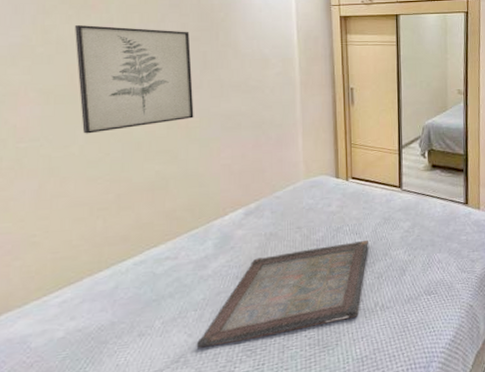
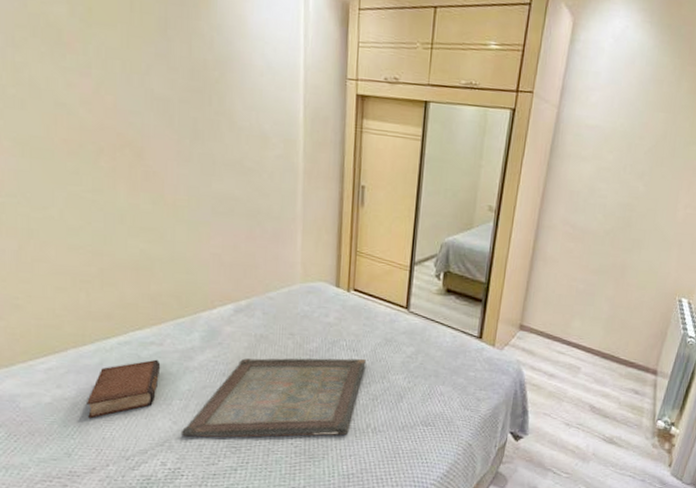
wall art: present [75,25,194,134] -> none [49,66,182,198]
book: none [101,273,176,346] -> present [87,359,161,418]

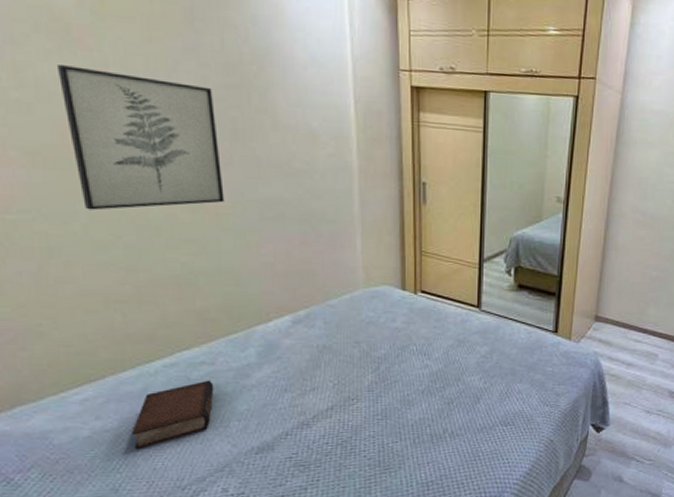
wall art: none [49,66,182,198] -> present [58,65,225,210]
serving tray: present [181,358,366,438] -> none [242,362,438,459]

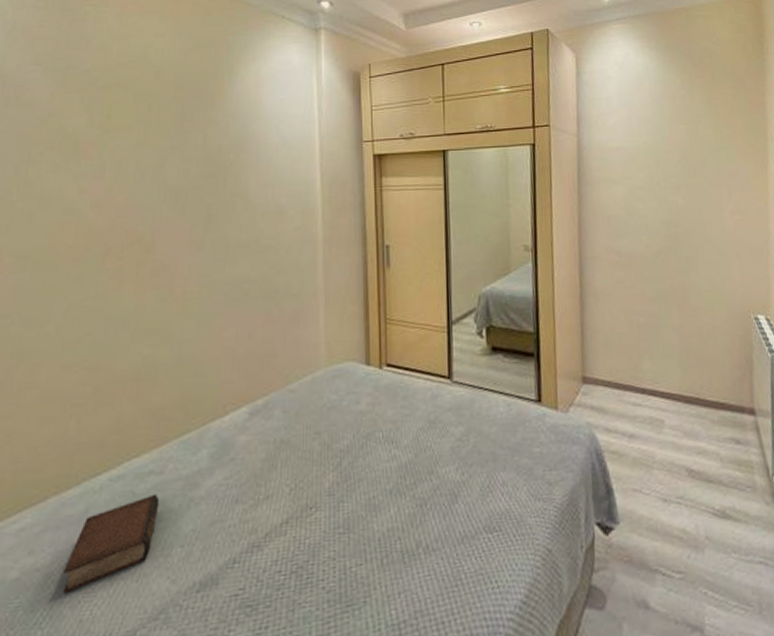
wall art: present [58,65,225,210] -> none [61,174,193,309]

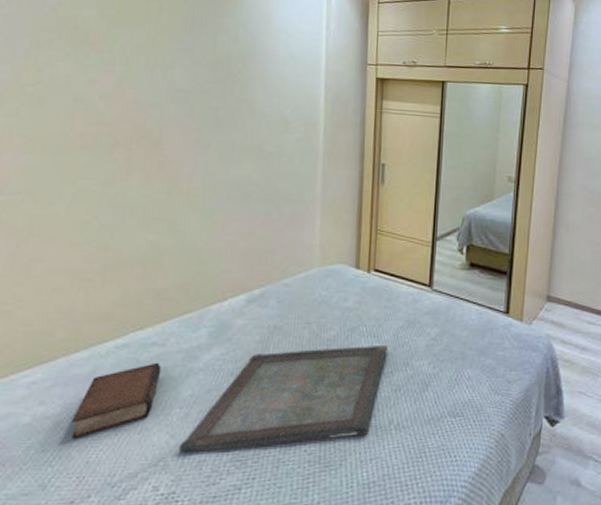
serving tray: none [181,451,408,601] -> present [178,344,388,452]

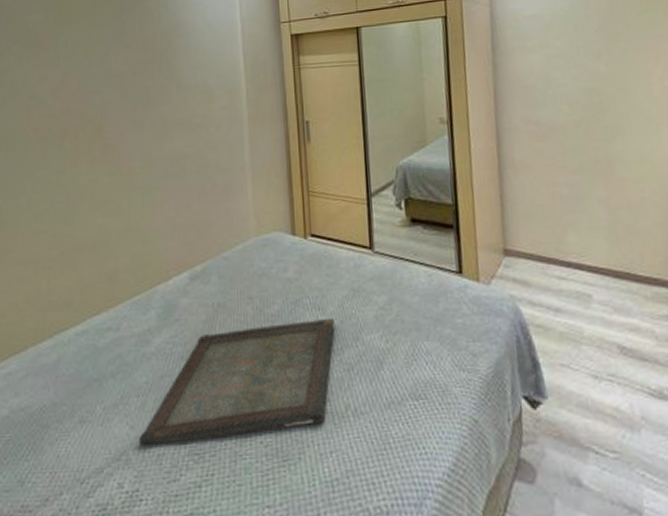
book: present [72,362,162,438] -> none [43,348,117,431]

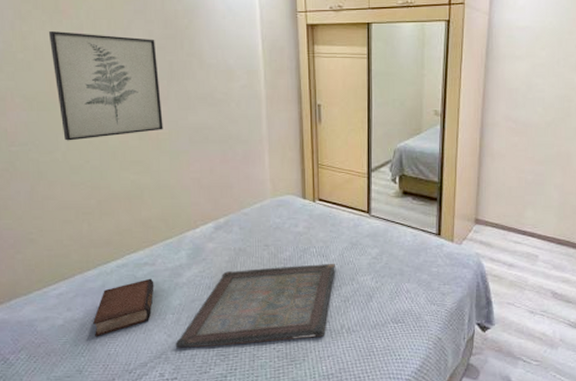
wall art: none [26,64,137,183] -> present [49,31,163,141]
book: none [43,348,117,431] -> present [93,278,154,336]

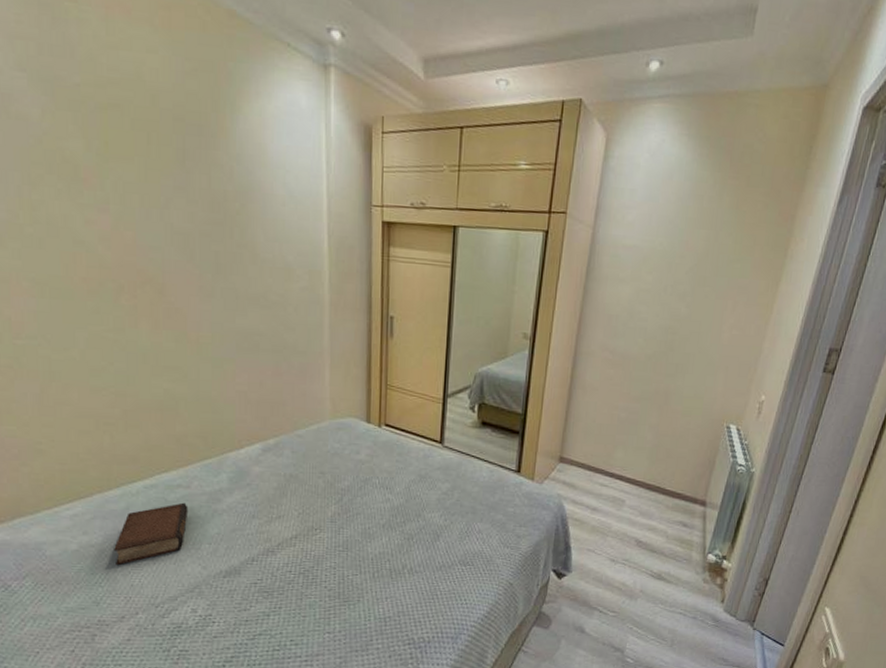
wall art: present [49,31,163,141] -> none [66,203,205,338]
serving tray: present [175,263,335,348] -> none [211,496,400,582]

